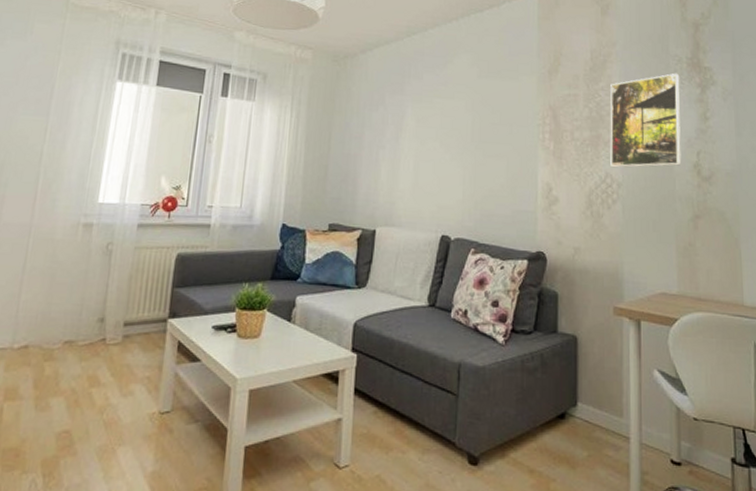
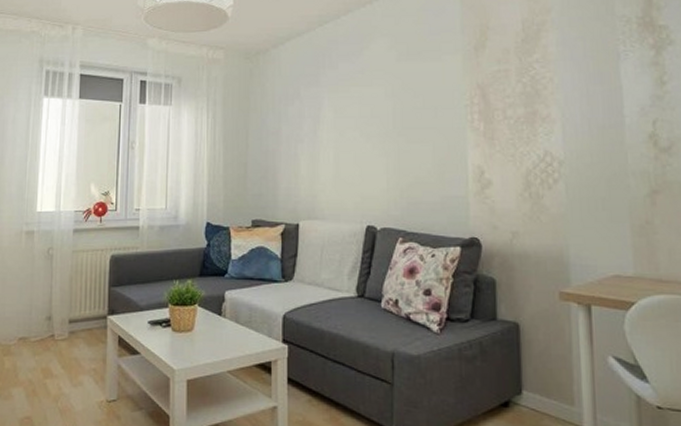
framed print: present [610,73,682,168] -> none [546,35,634,145]

